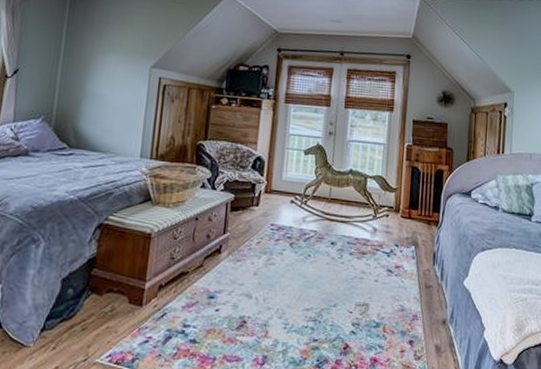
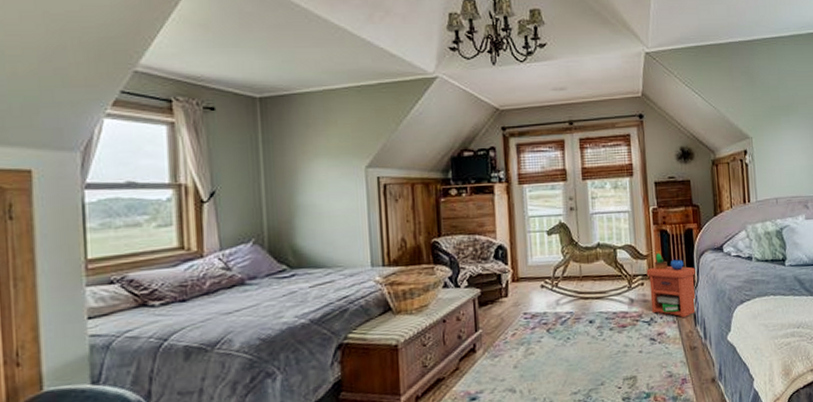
nightstand: none [392,186,441,255] -> present [646,250,697,317]

